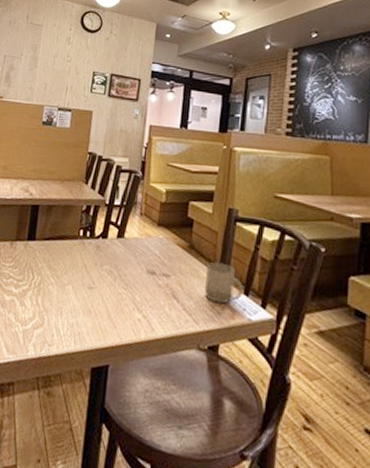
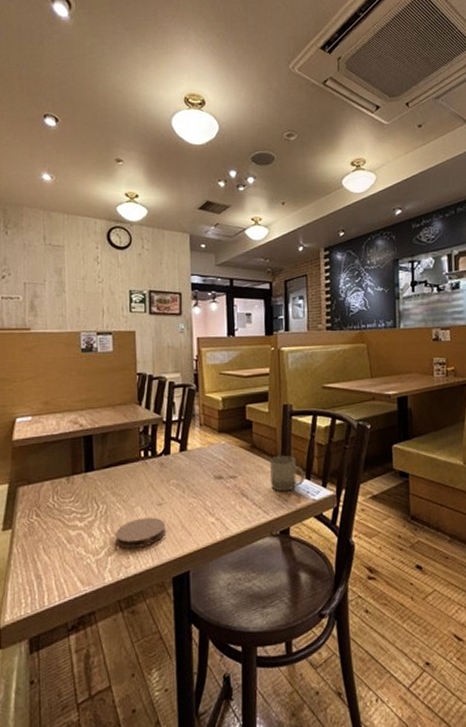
coaster: none [43,297,93,329] -> present [115,517,165,549]

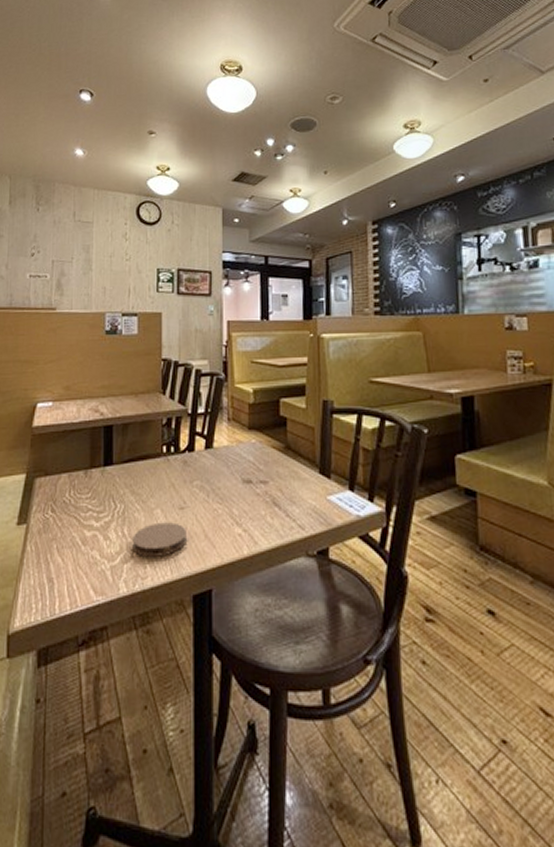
cup: present [270,455,305,492] -> none [306,460,347,504]

